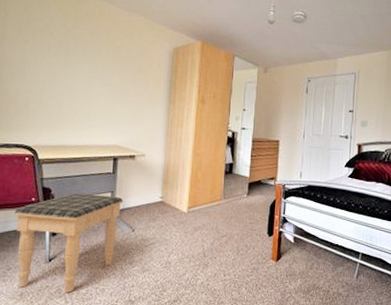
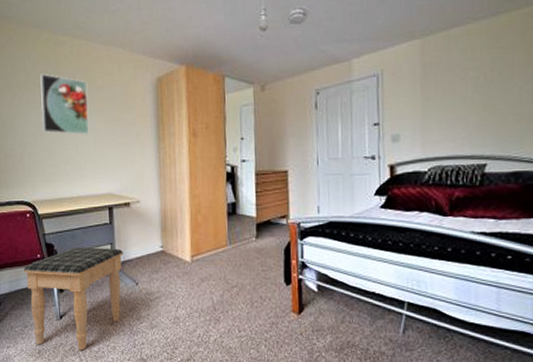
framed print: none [54,26,106,90] -> present [40,73,89,135]

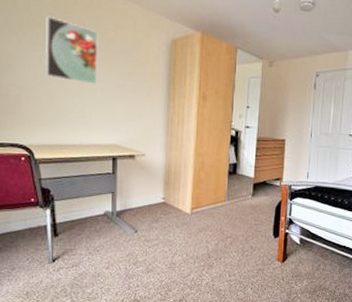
footstool: present [23,247,123,350] -> none [13,194,124,292]

